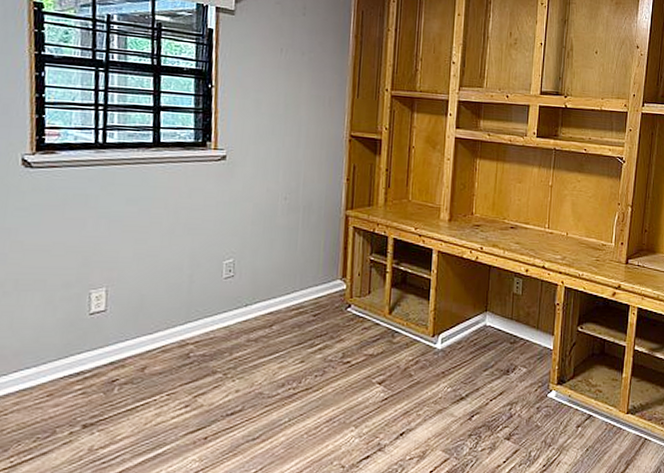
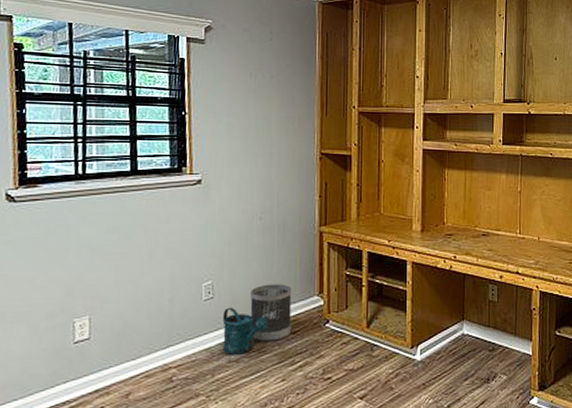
watering can: none [241,286,290,334] -> present [222,307,269,355]
wastebasket: none [271,265,315,323] -> present [250,284,292,342]

